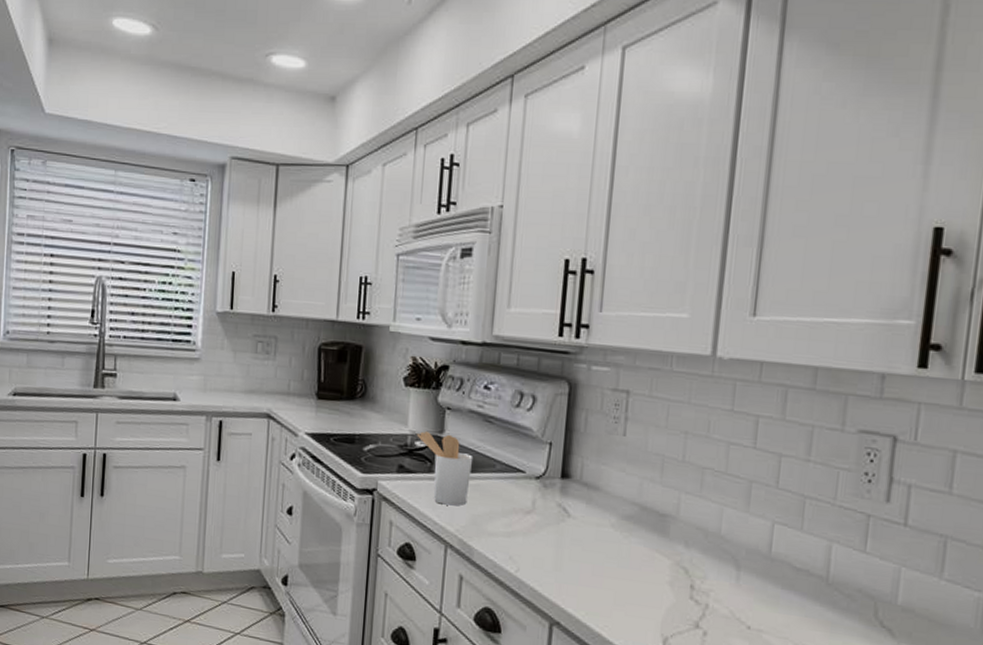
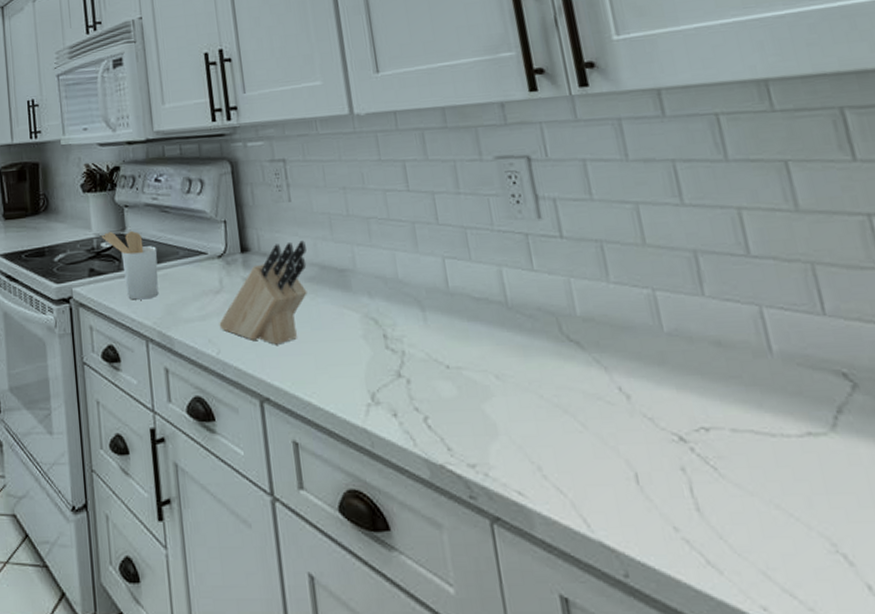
knife block: none [523,476,631,575] -> present [219,240,308,345]

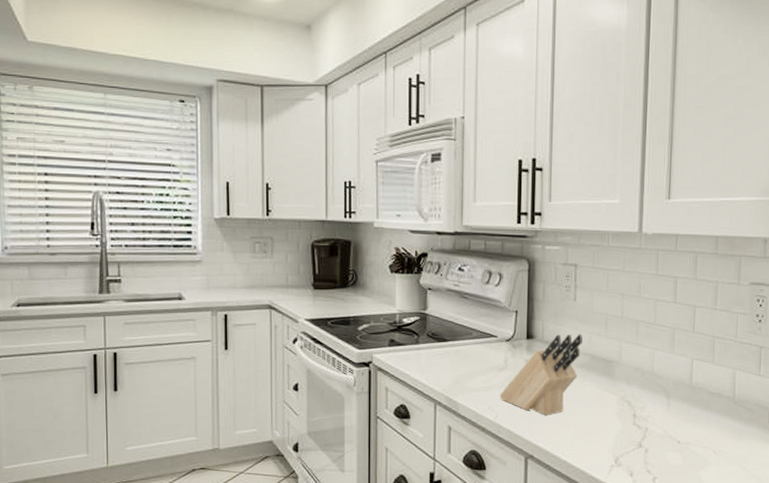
utensil holder: present [101,230,159,300] -> none [404,310,454,370]

